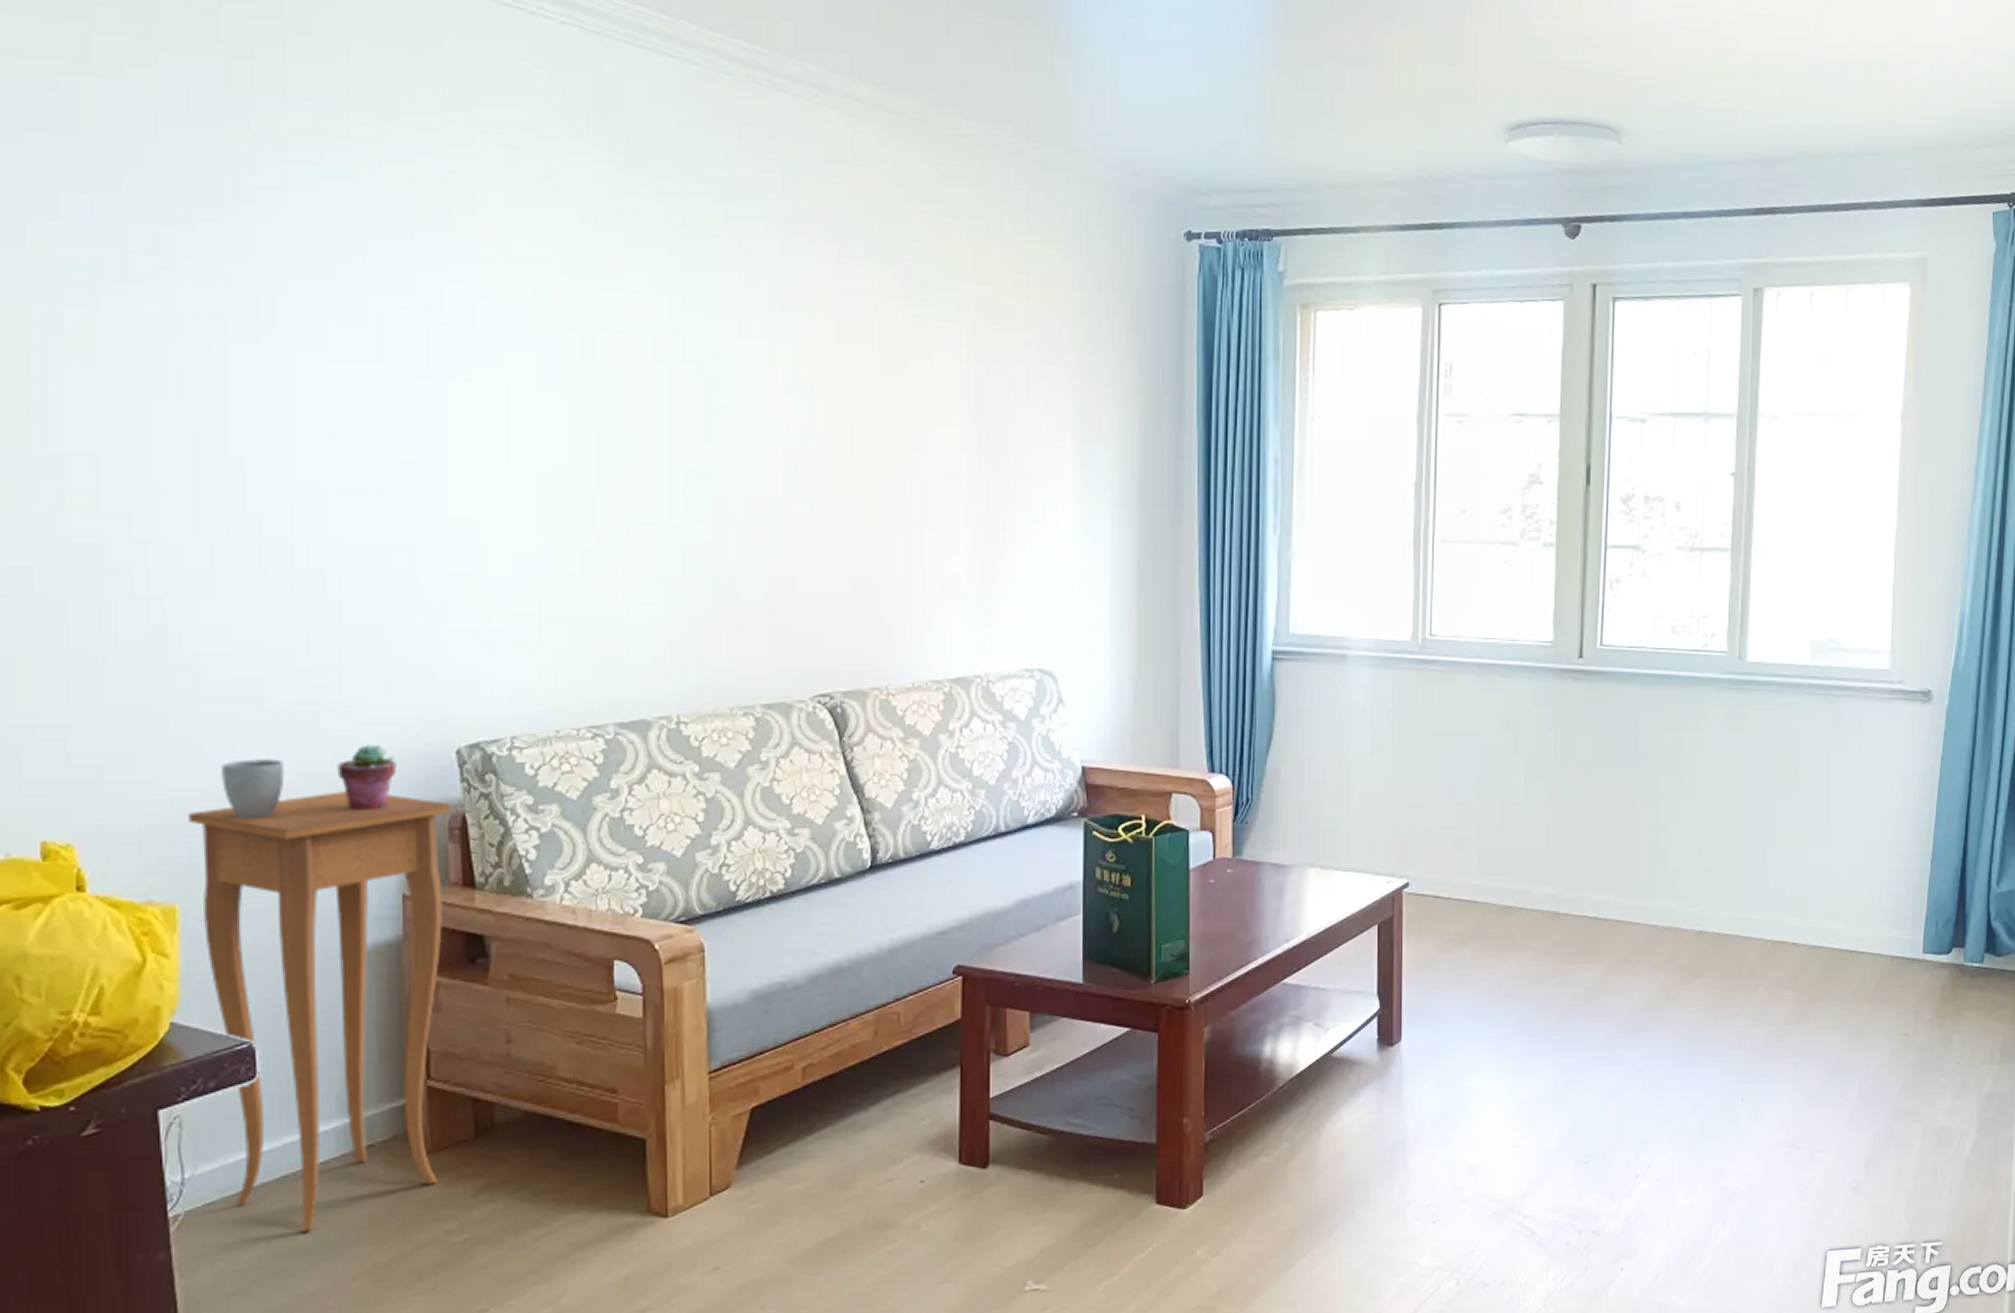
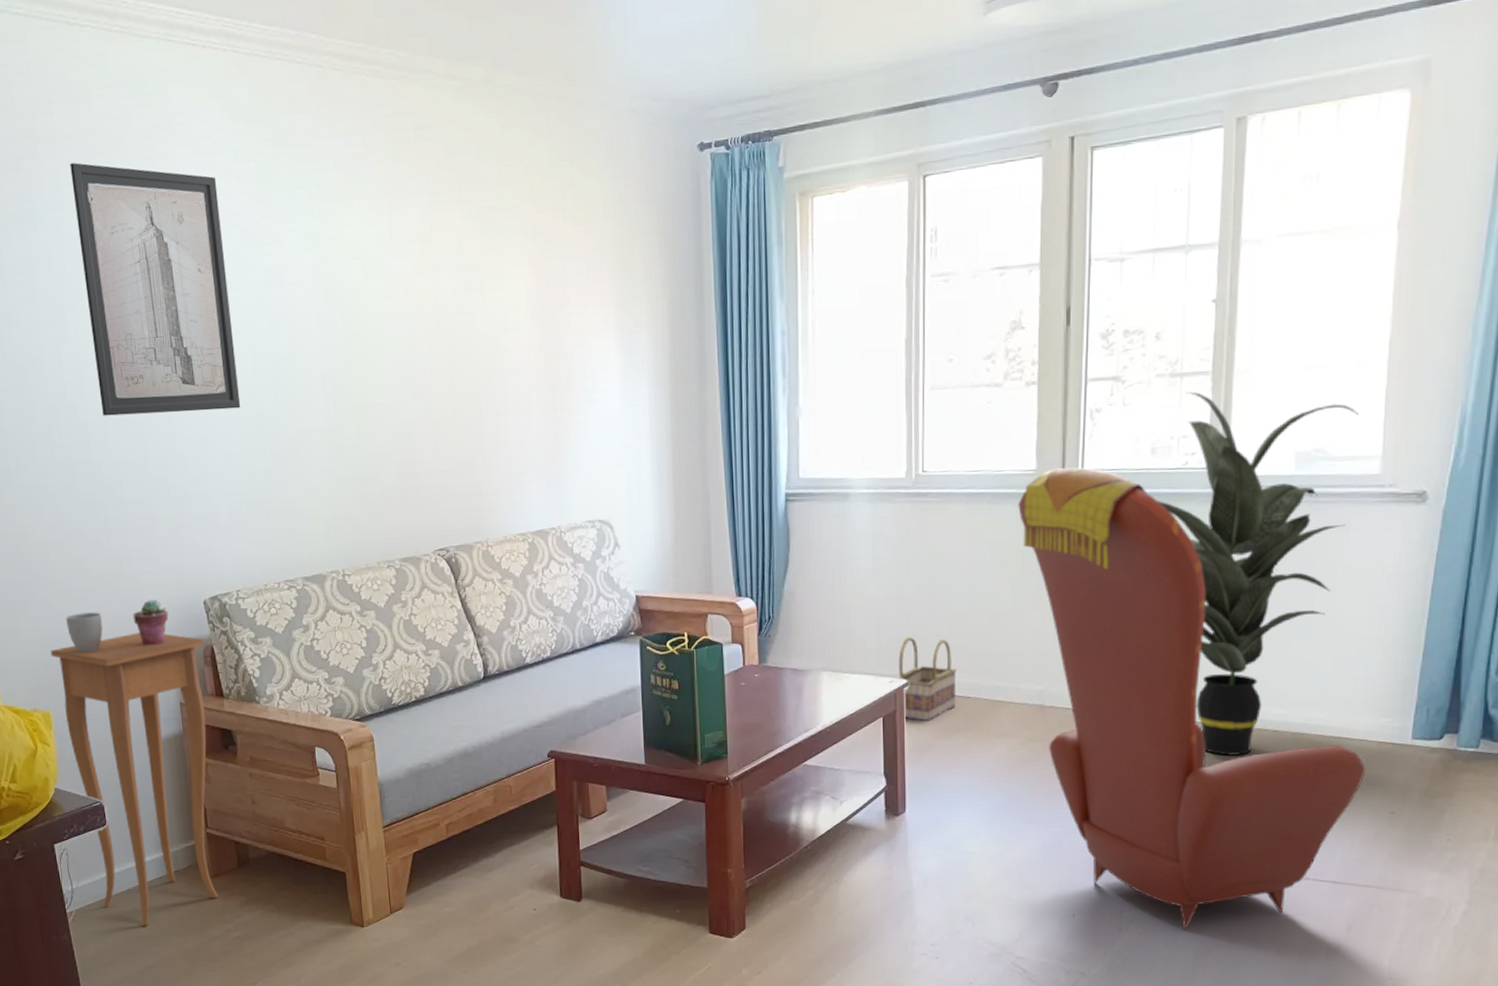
wall art: none [305,130,543,488] -> present [70,162,241,416]
basket: none [1394,829,1463,931] -> present [896,637,957,722]
armchair: none [1533,642,1881,1176] -> present [1018,467,1366,931]
indoor plant: none [1677,568,1869,971] -> present [1157,391,1359,756]

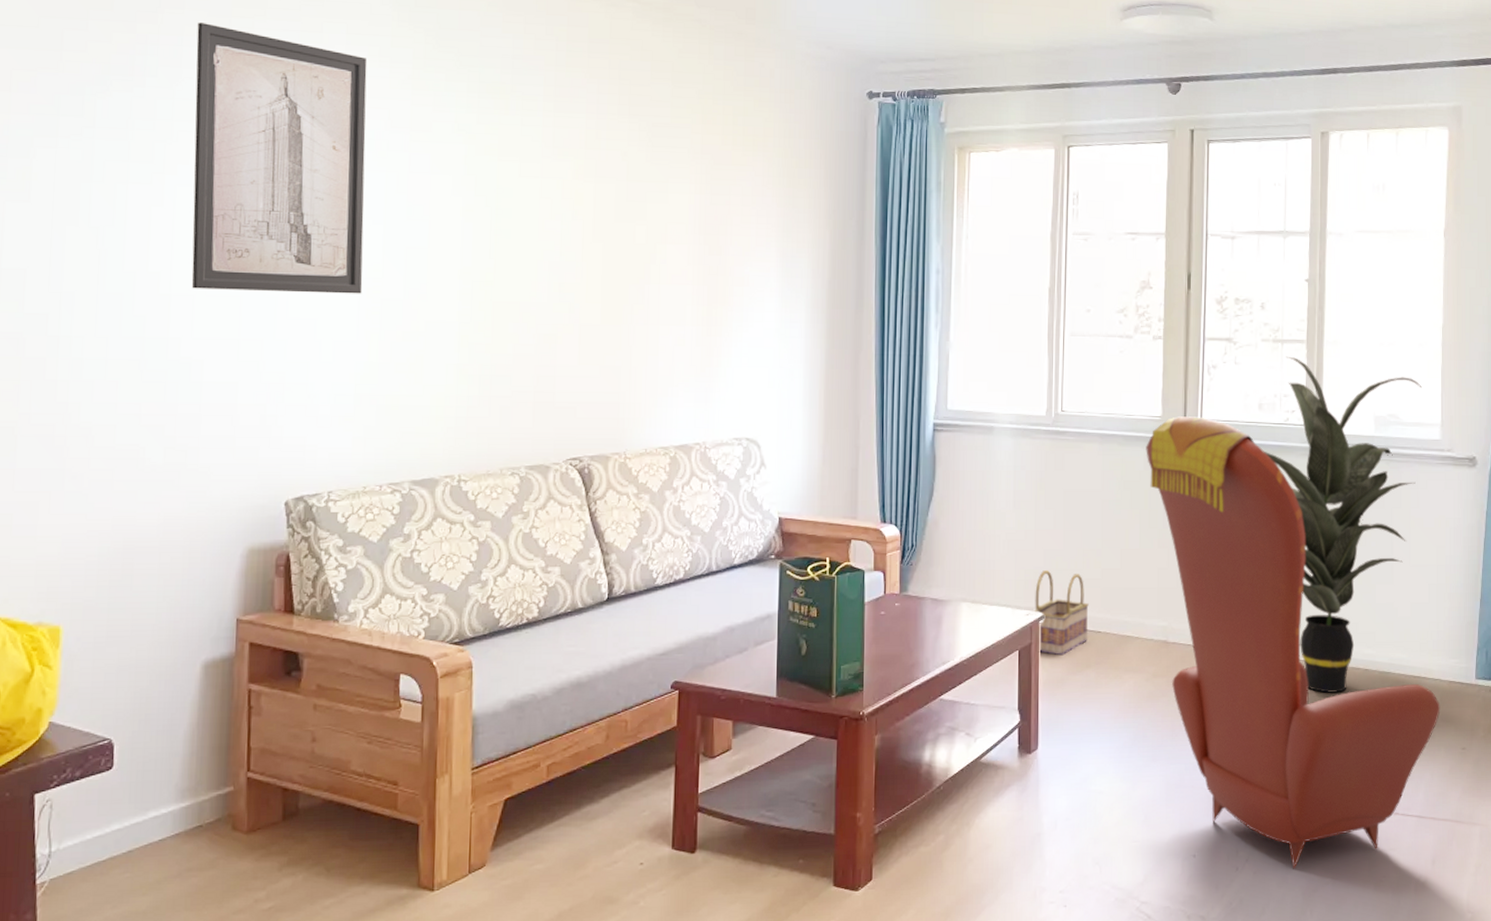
side table: present [50,632,219,926] -> none [74,535,278,899]
mug: present [66,612,103,654] -> none [102,509,152,557]
potted succulent: present [133,600,169,645] -> none [192,497,238,550]

